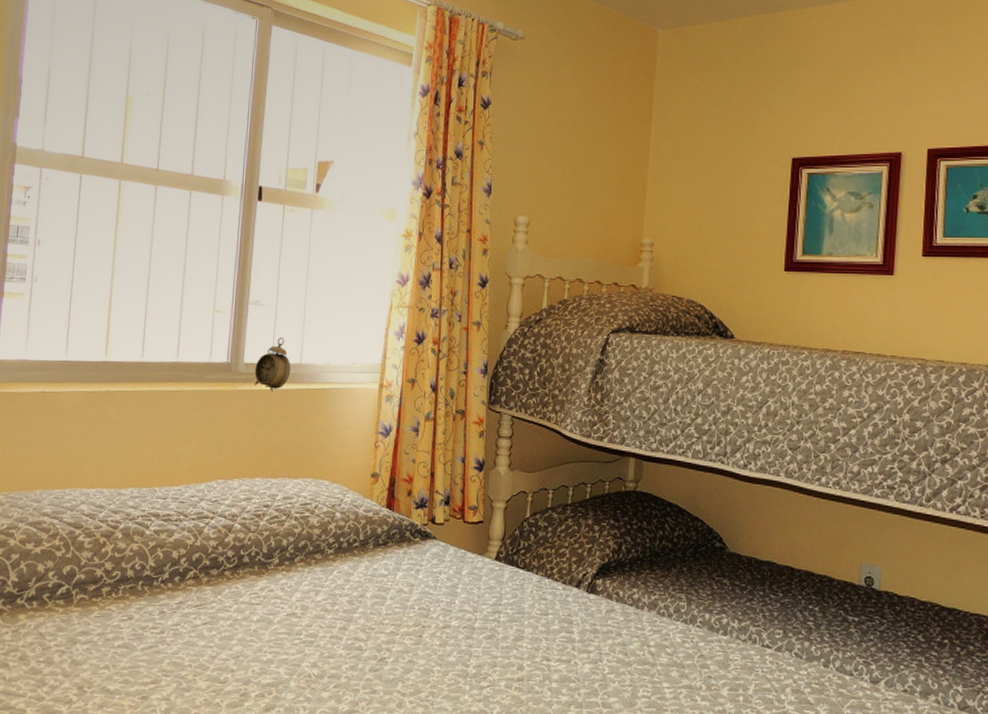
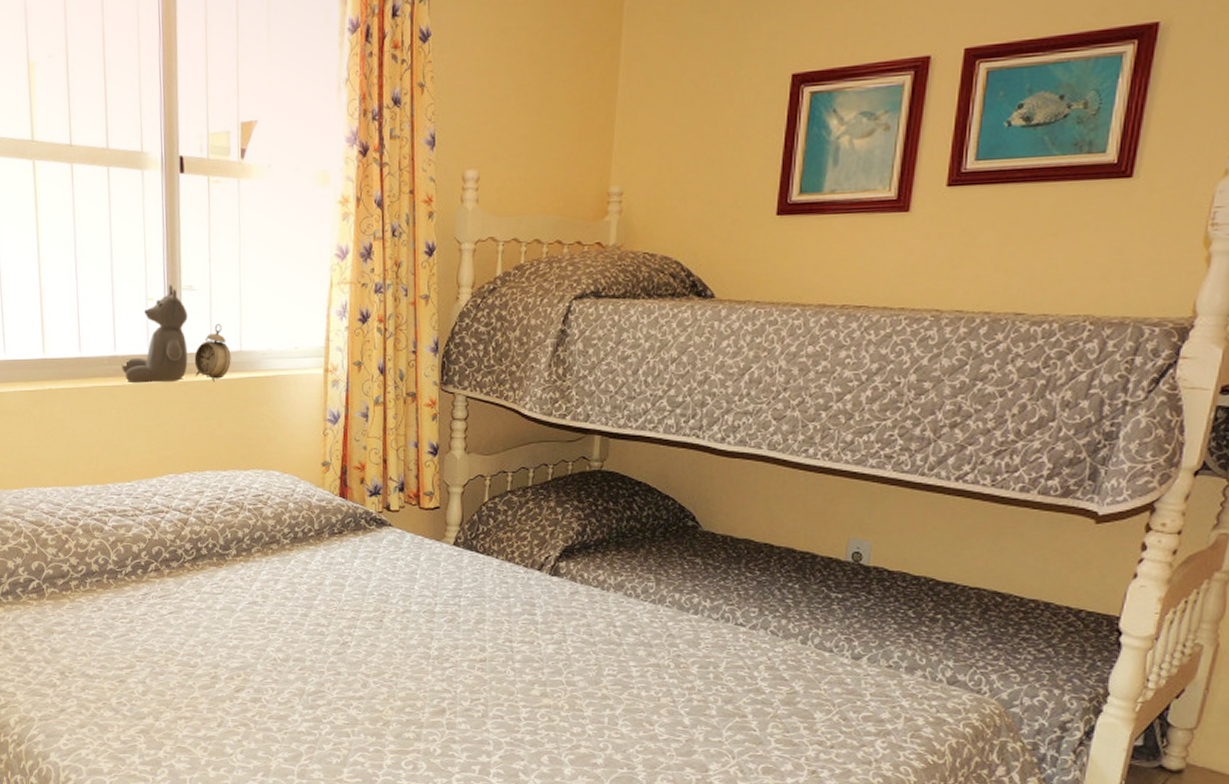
stuffed animal: none [182,299,252,391] -> present [121,285,188,384]

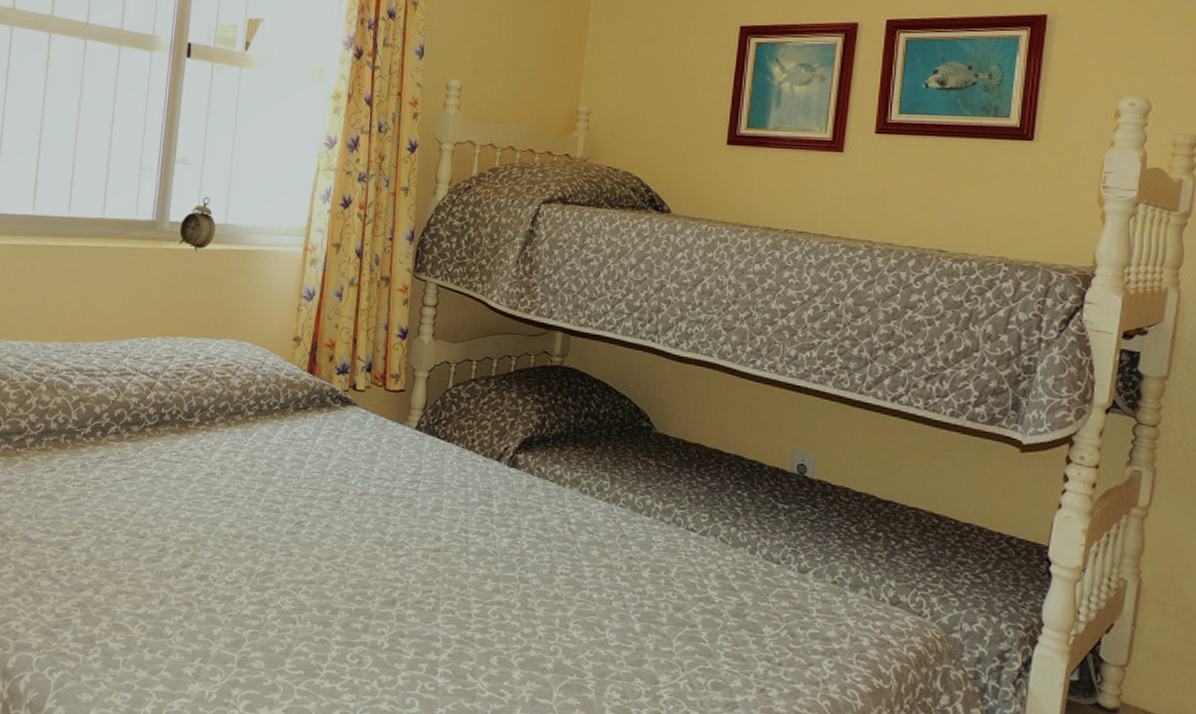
stuffed animal: present [121,285,188,384] -> none [108,157,178,249]

